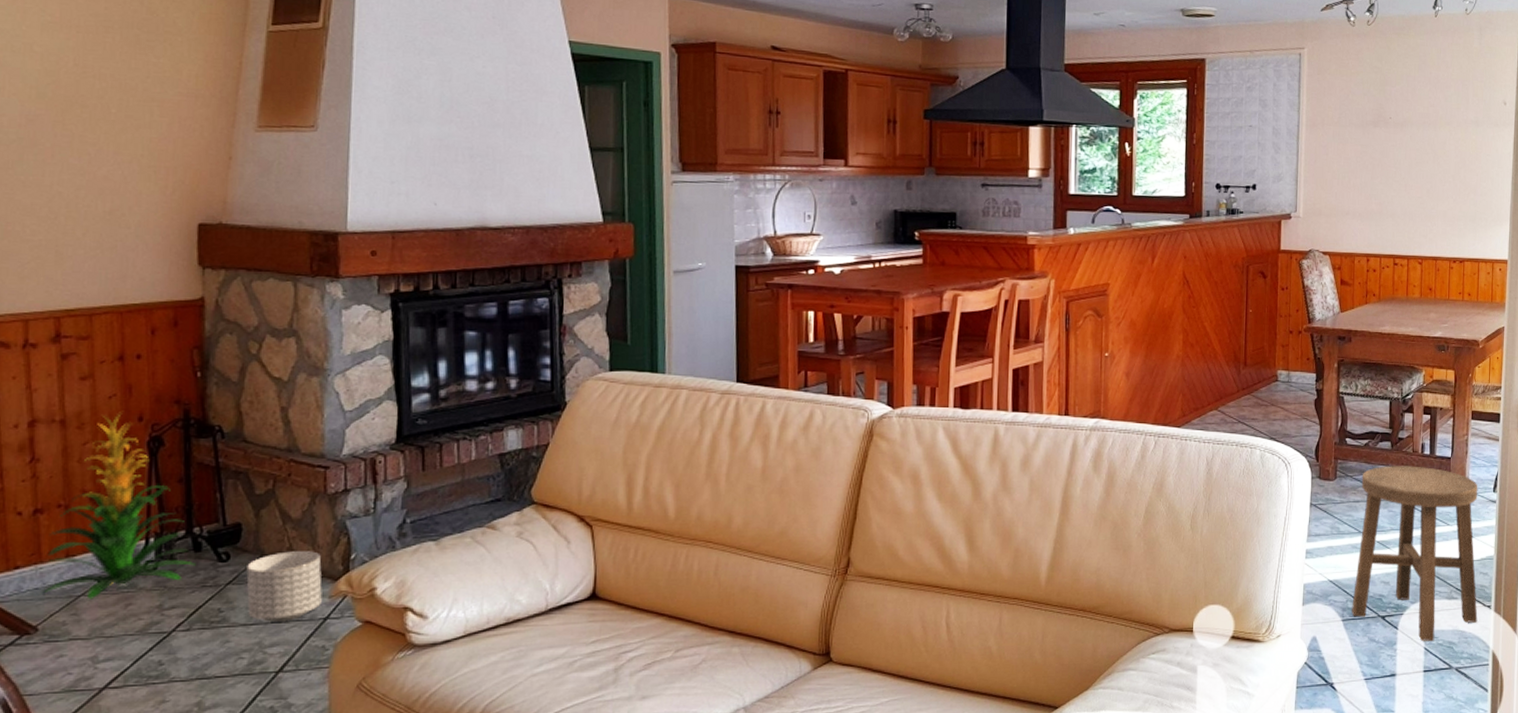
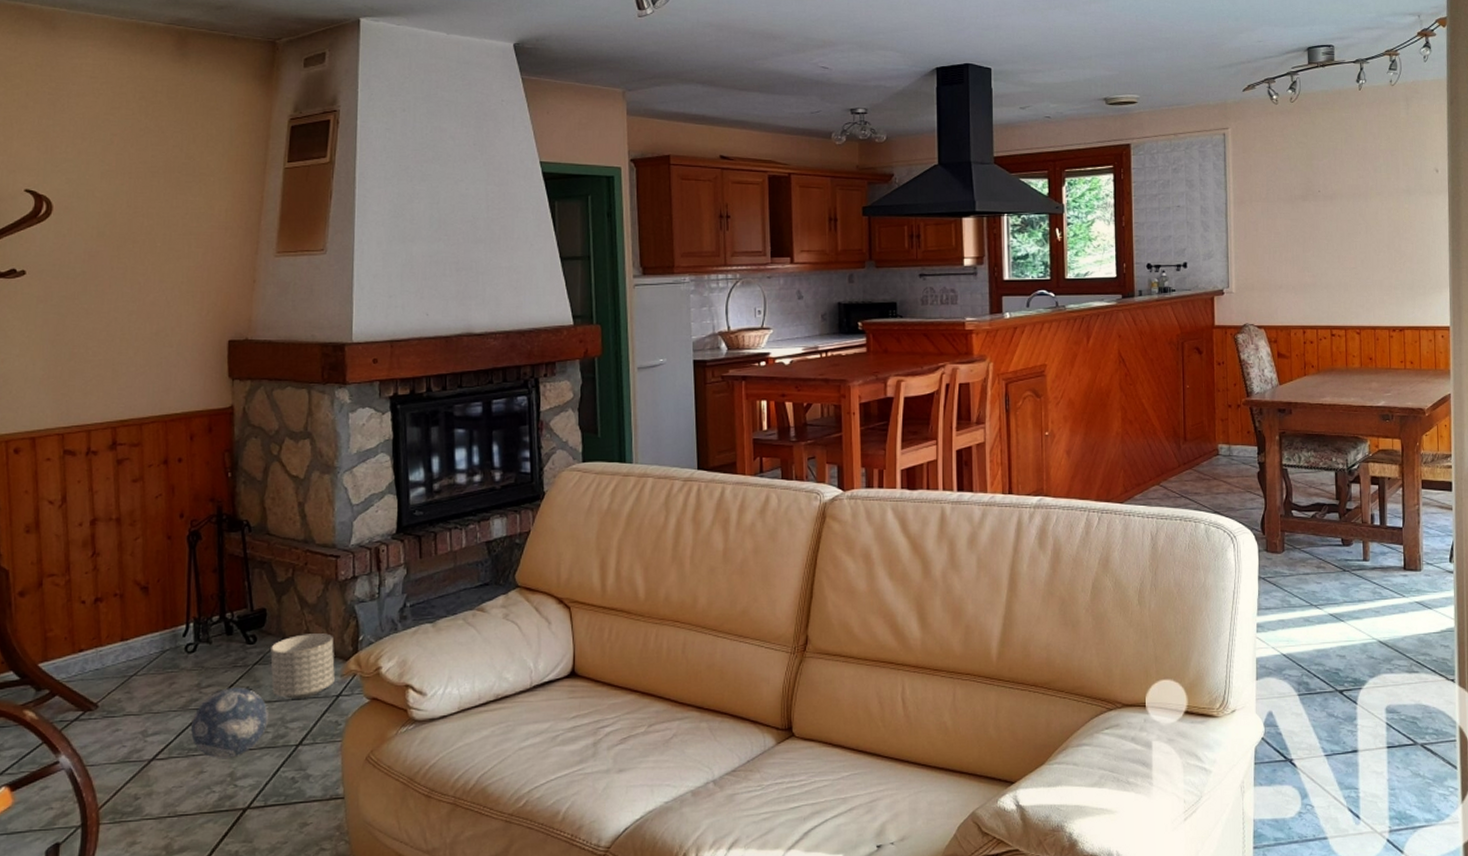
indoor plant: present [41,410,196,600] -> none [101,508,228,679]
decorative ball: none [151,609,243,687] -> present [191,688,268,758]
stool: present [1352,466,1478,642] -> none [1307,537,1441,717]

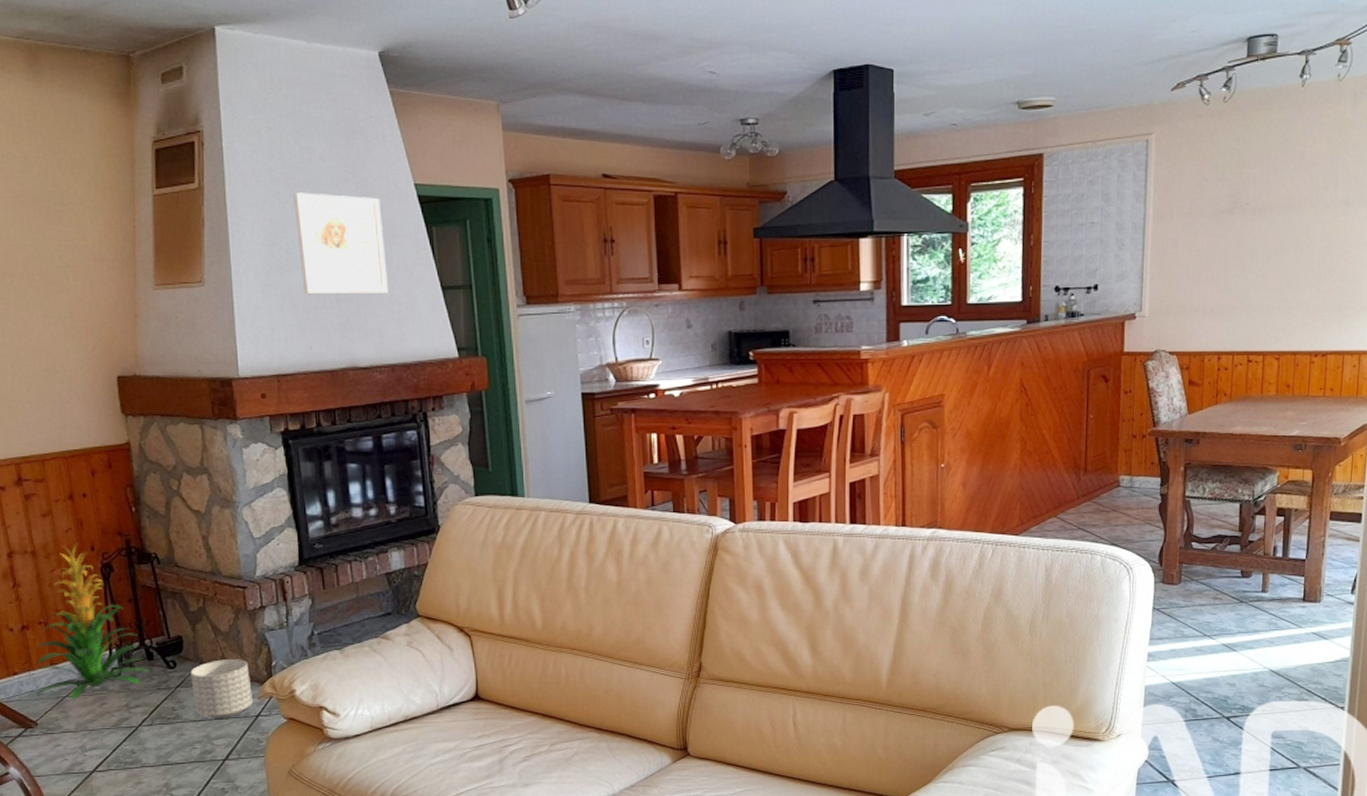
indoor plant: none [101,508,228,679] -> present [36,542,151,700]
decorative ball: present [191,688,268,758] -> none [125,708,195,771]
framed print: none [421,168,508,264] -> present [293,192,388,295]

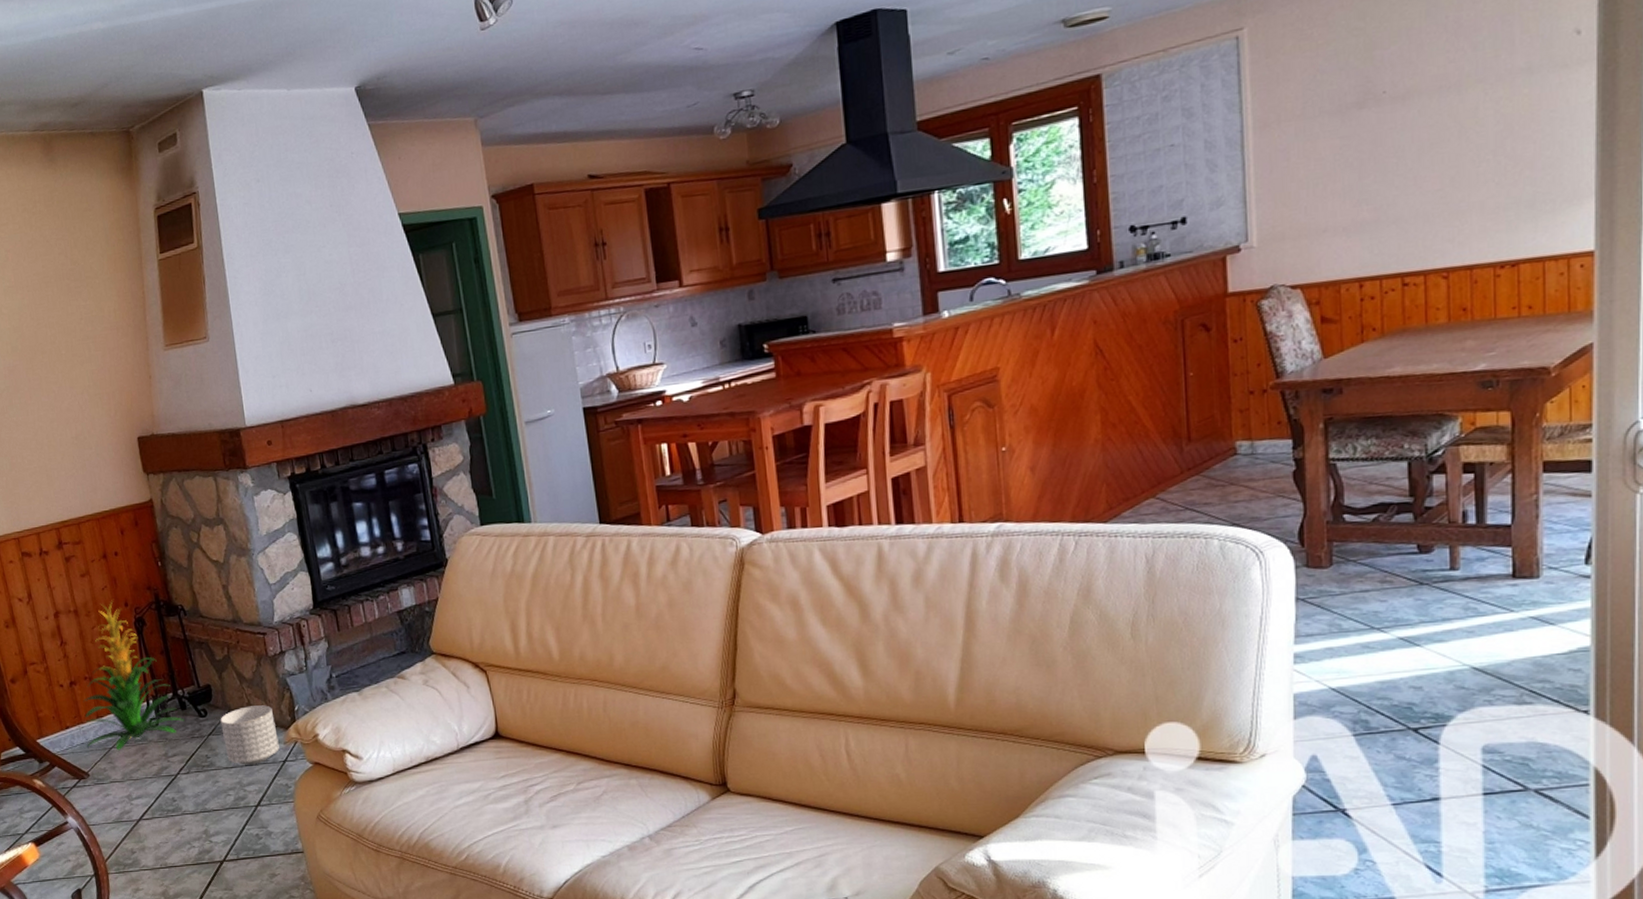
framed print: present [293,192,388,295] -> none [284,233,380,338]

